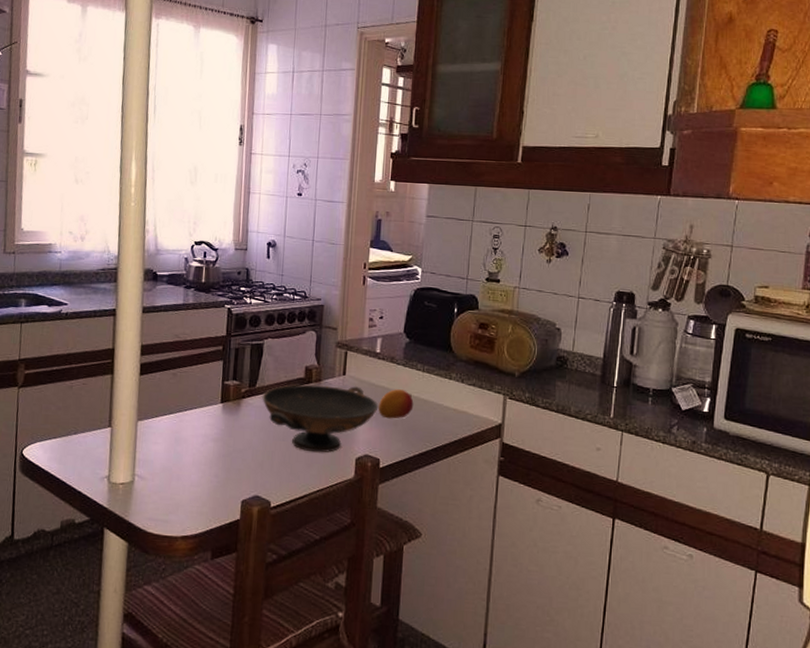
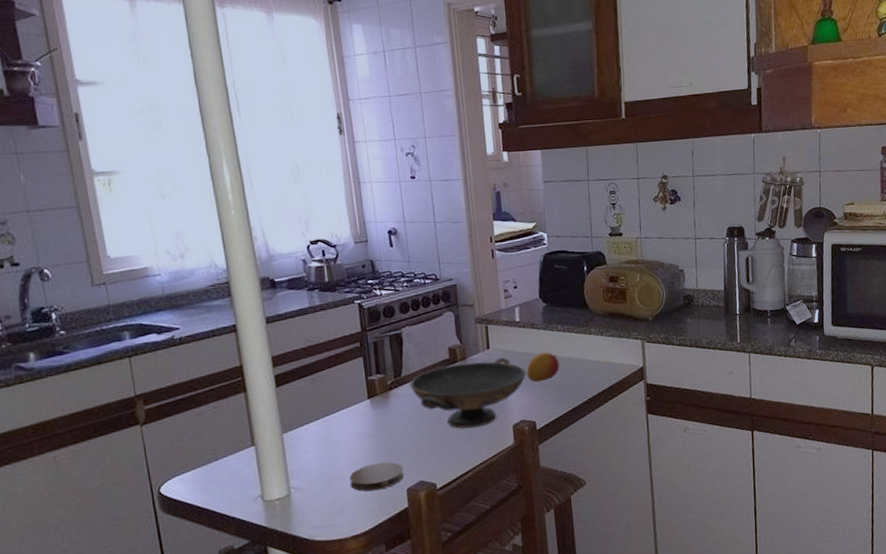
coaster: none [189,468,242,496] -> present [349,462,404,492]

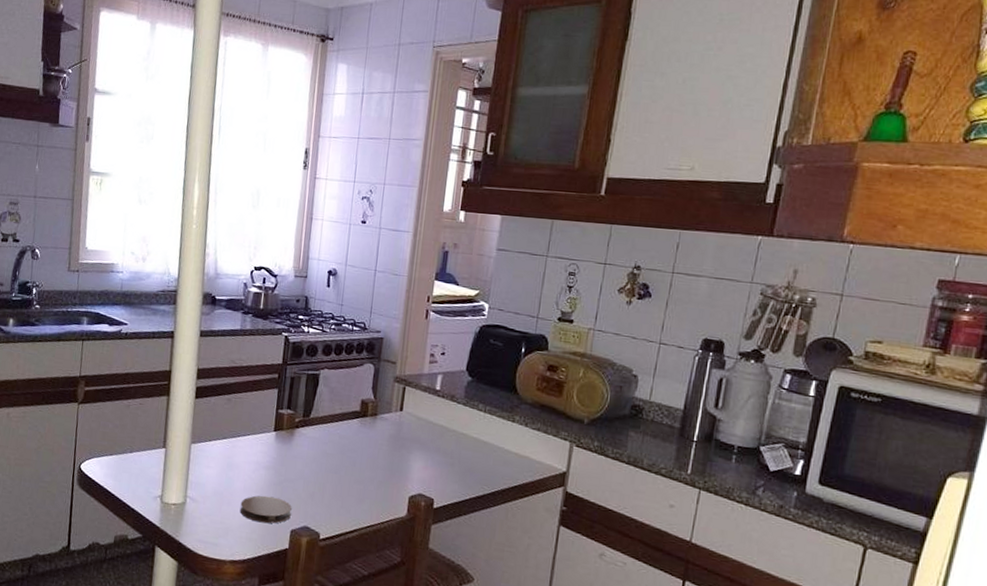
decorative bowl: present [409,357,527,429] -> none [315,417,436,489]
fruit: present [526,352,560,383] -> none [435,428,473,459]

